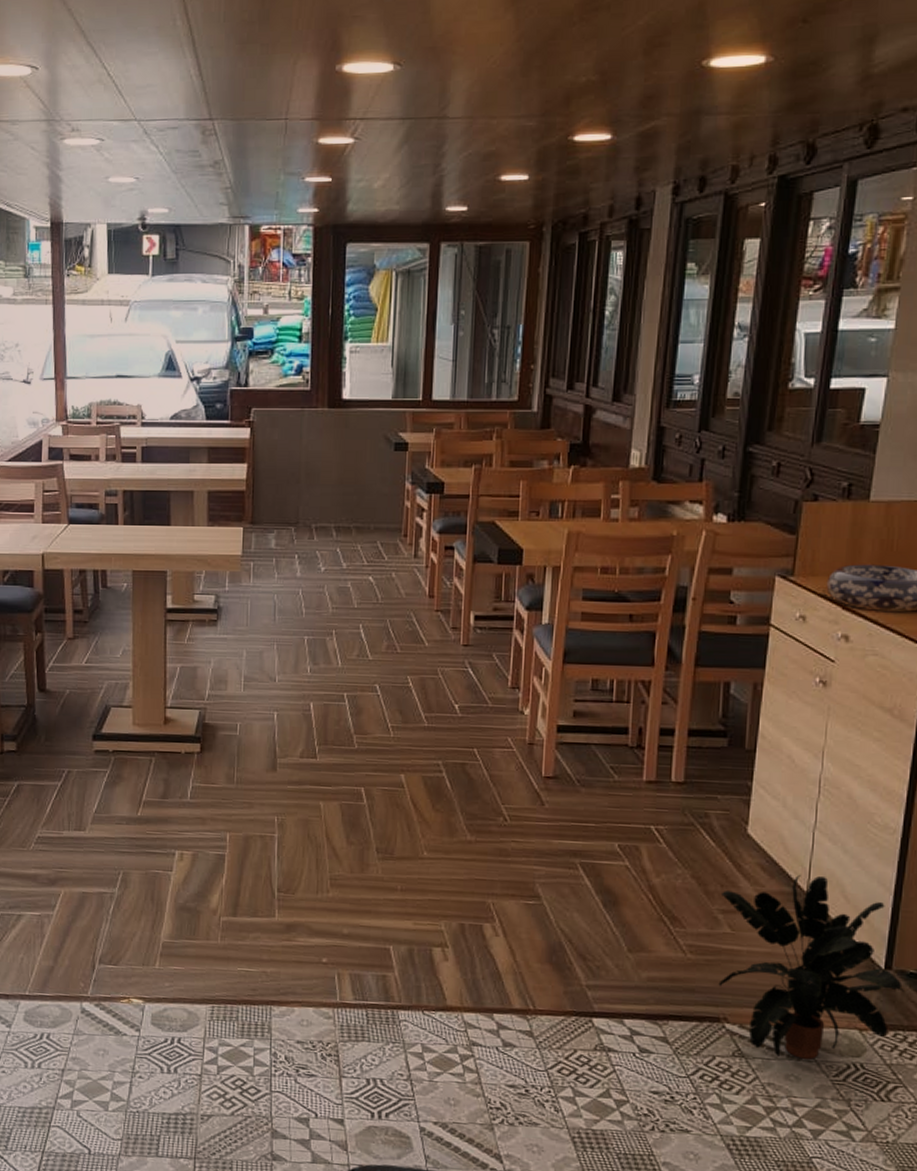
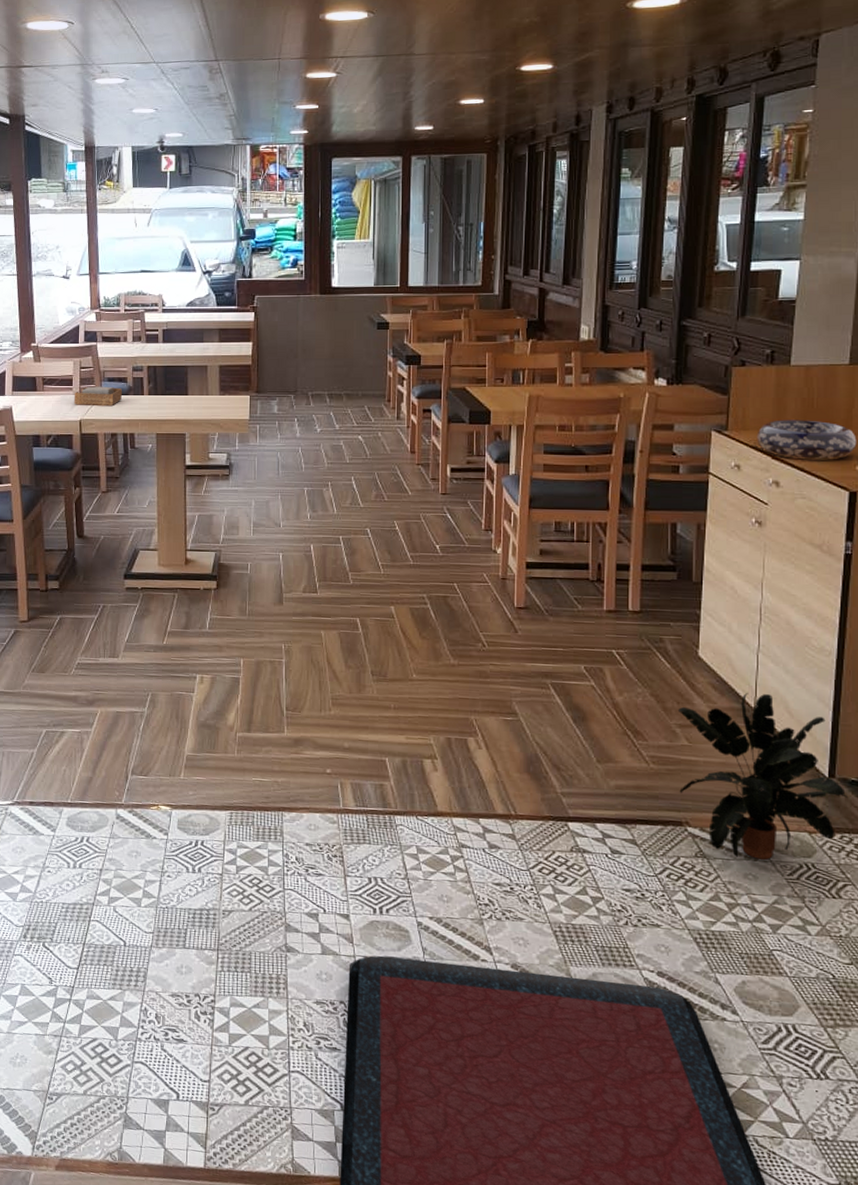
napkin holder: none [35,513,93,538] -> present [73,386,123,407]

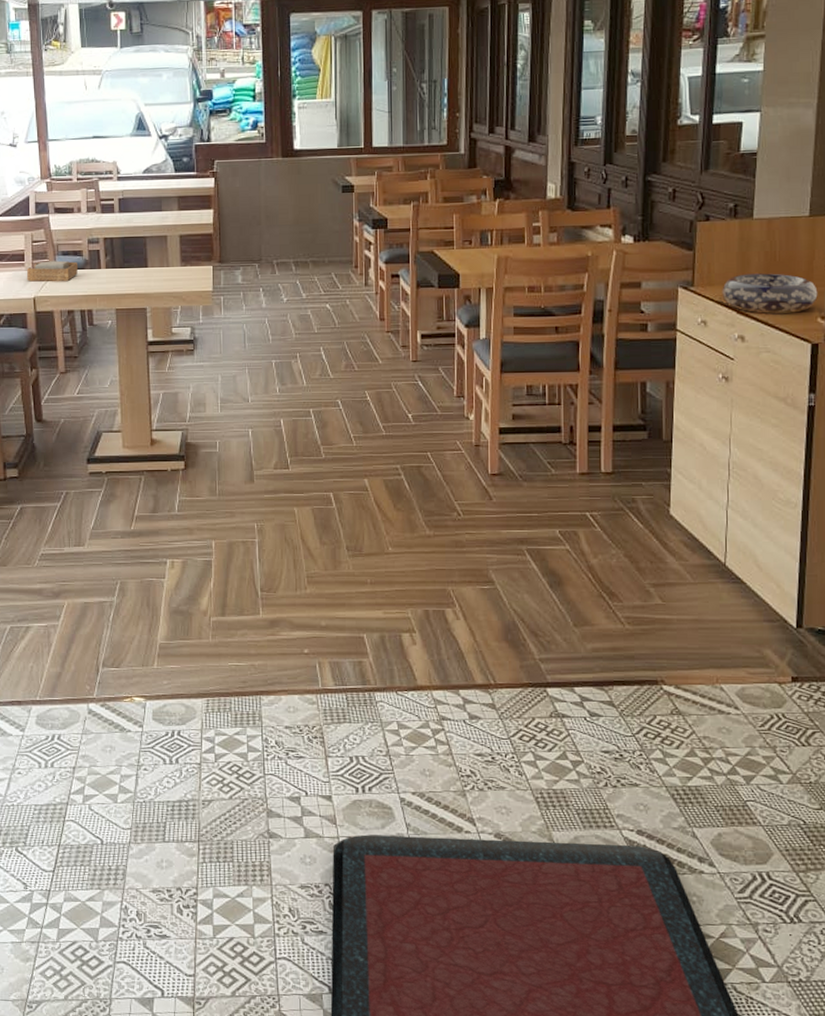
potted plant: present [678,692,847,860] -> none [652,548,814,713]

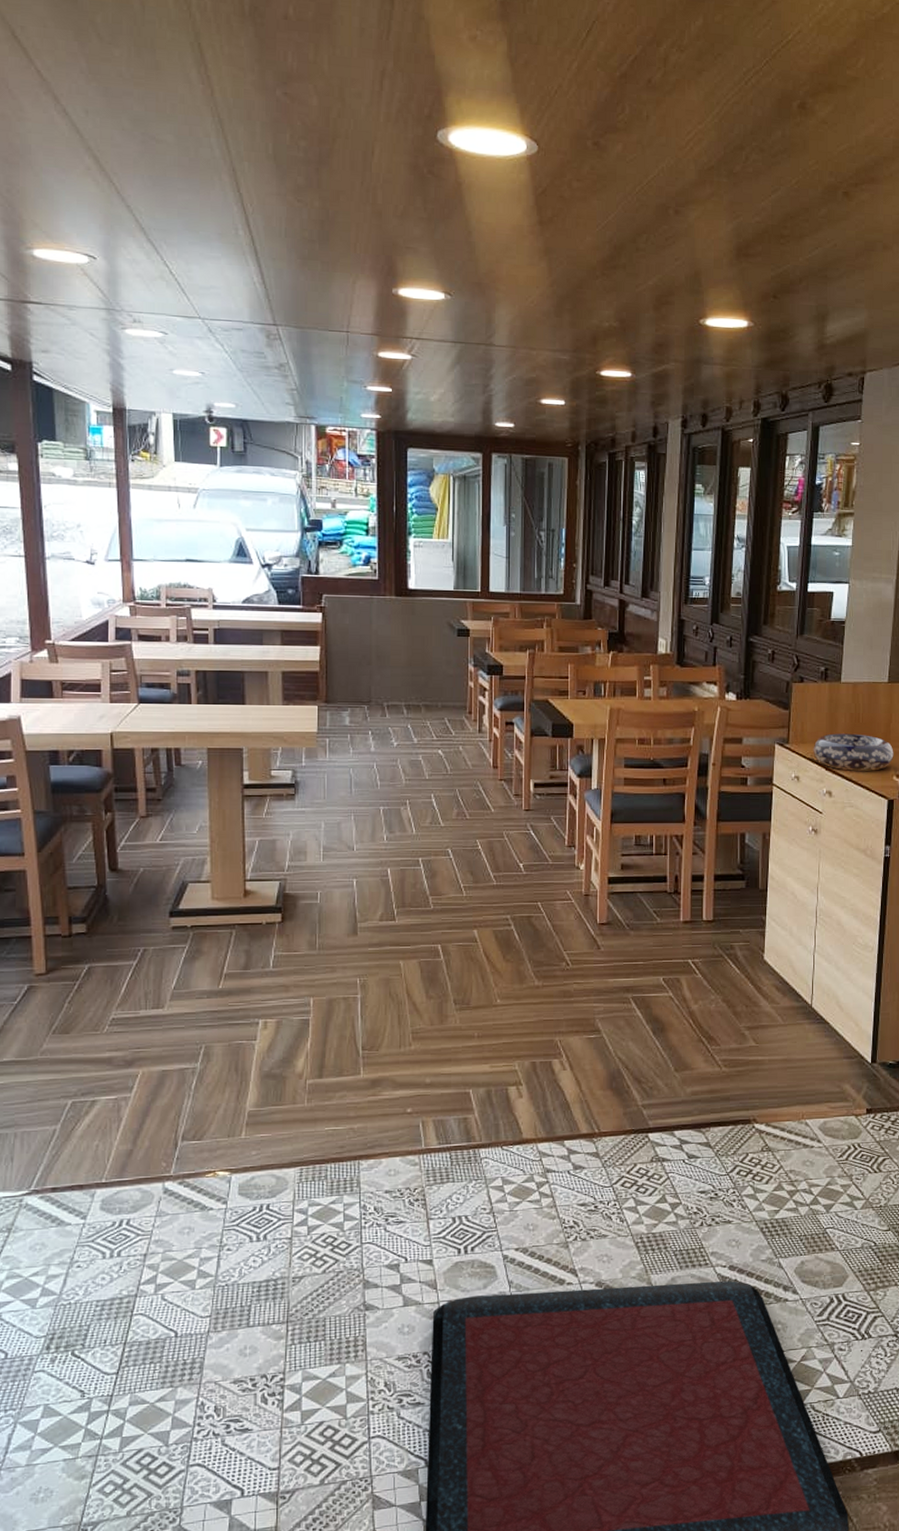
napkin holder: present [26,260,79,282] -> none [102,693,165,717]

